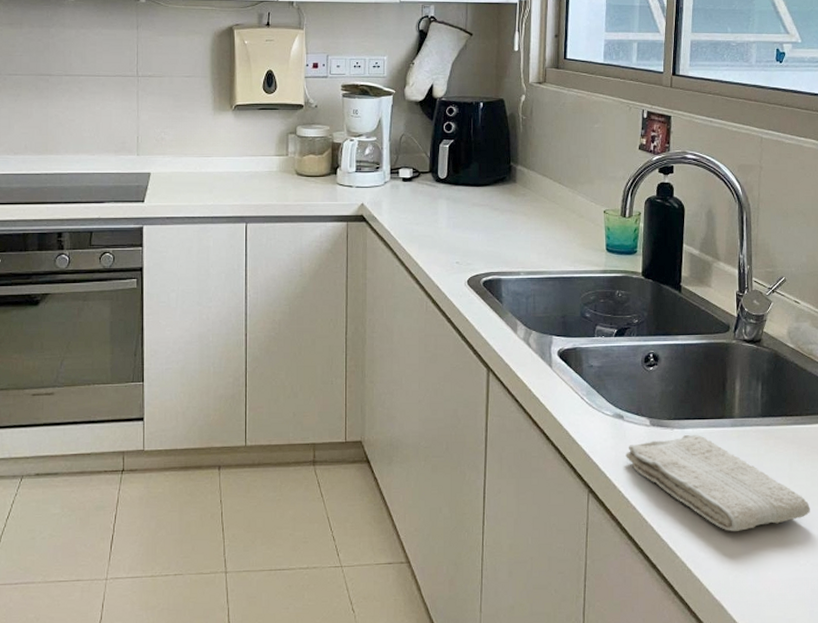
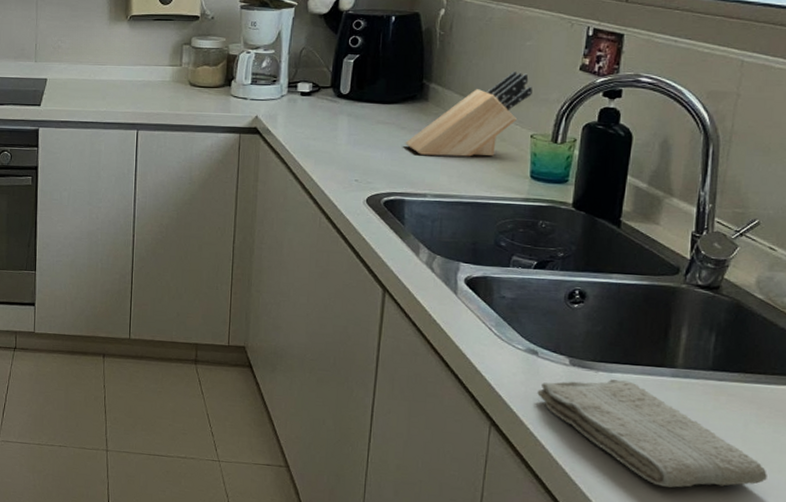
knife block: none [498,152,602,234] -> present [405,72,532,157]

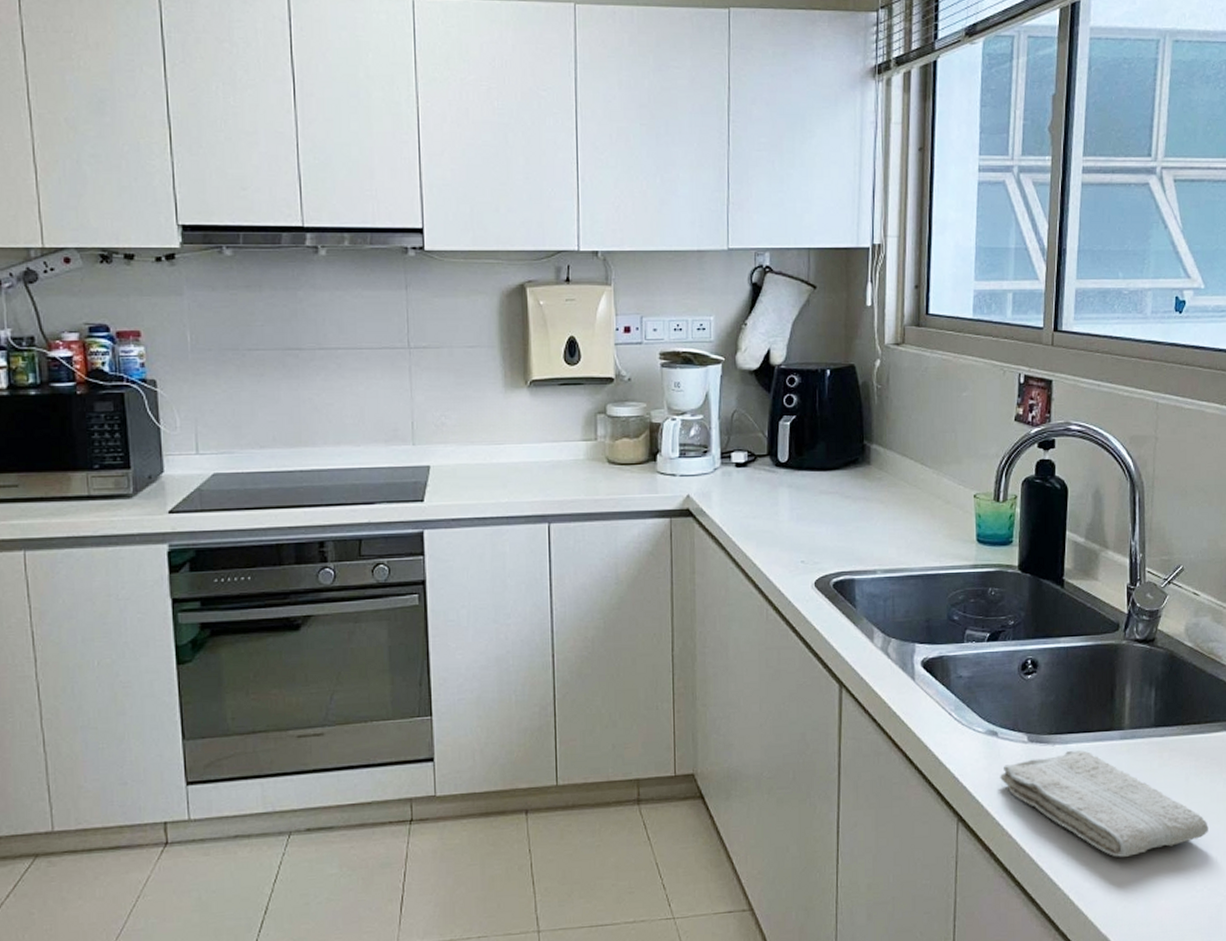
knife block: present [405,72,532,157] -> none [850,426,972,526]

